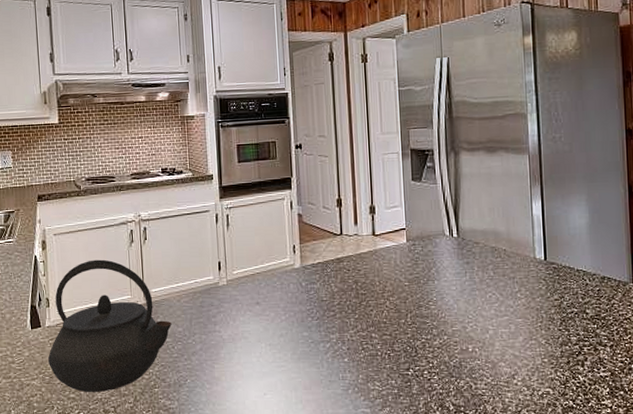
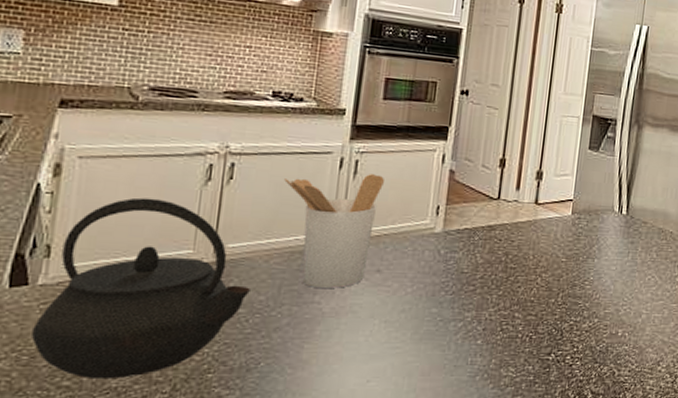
utensil holder: none [180,224,250,320] -> present [284,174,384,289]

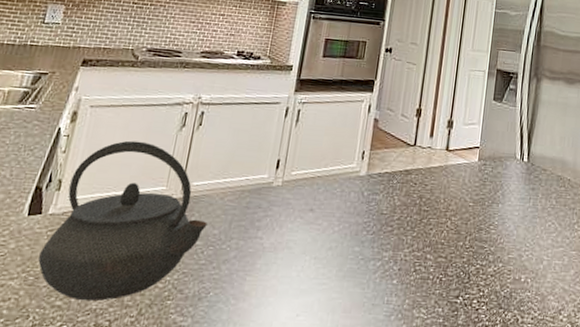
utensil holder: present [284,174,384,289] -> none [241,122,320,226]

